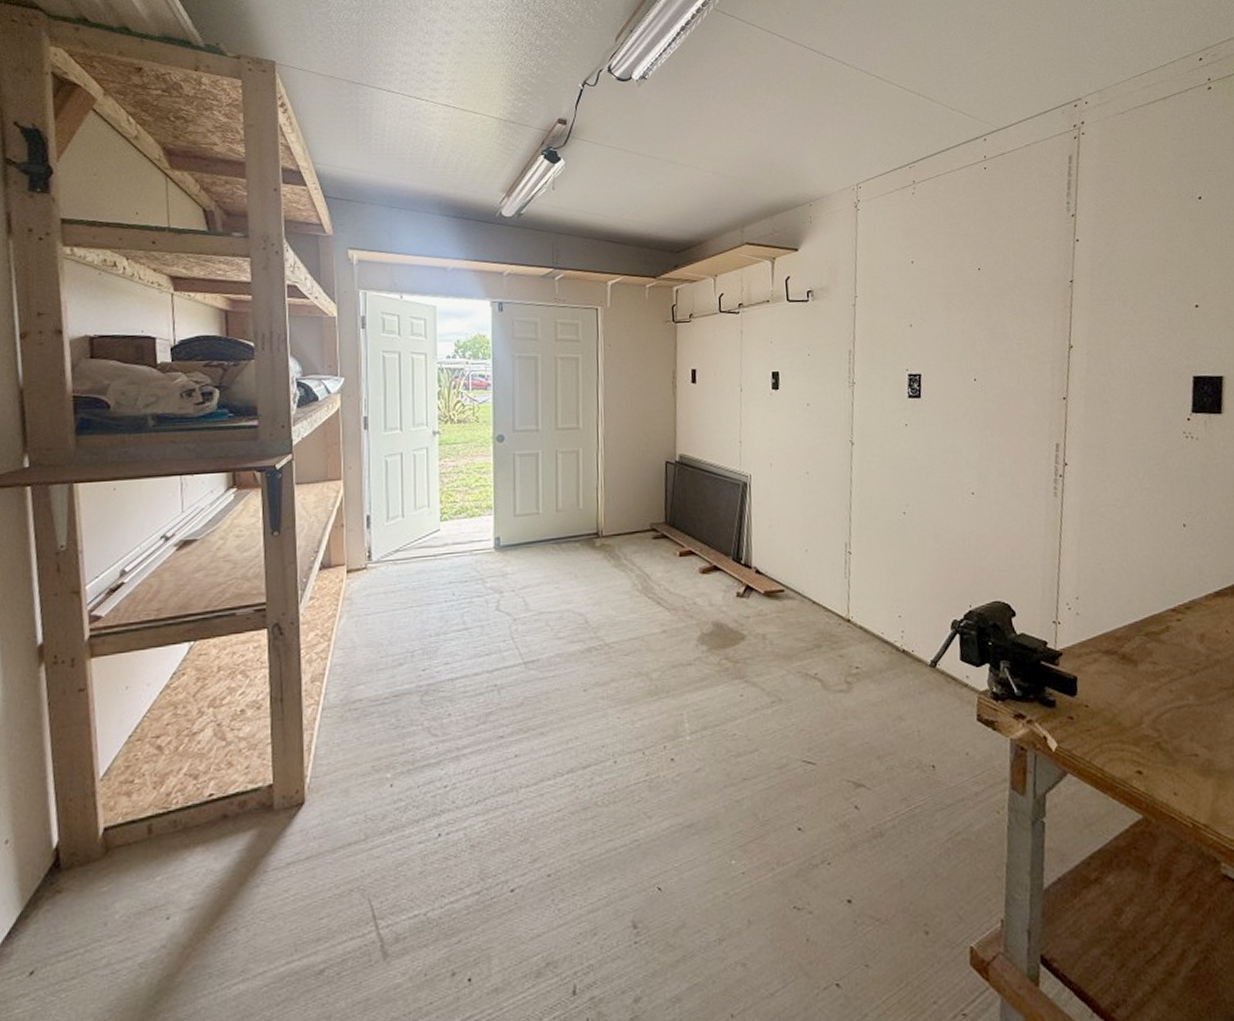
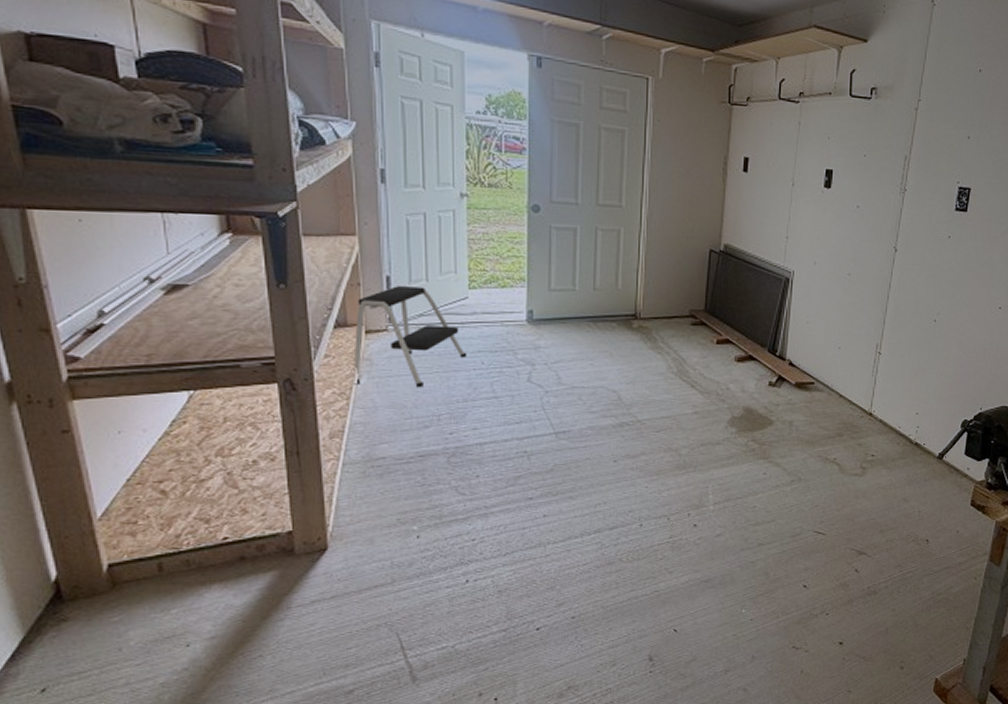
step stool: none [335,523,439,625] -> present [353,286,467,388]

